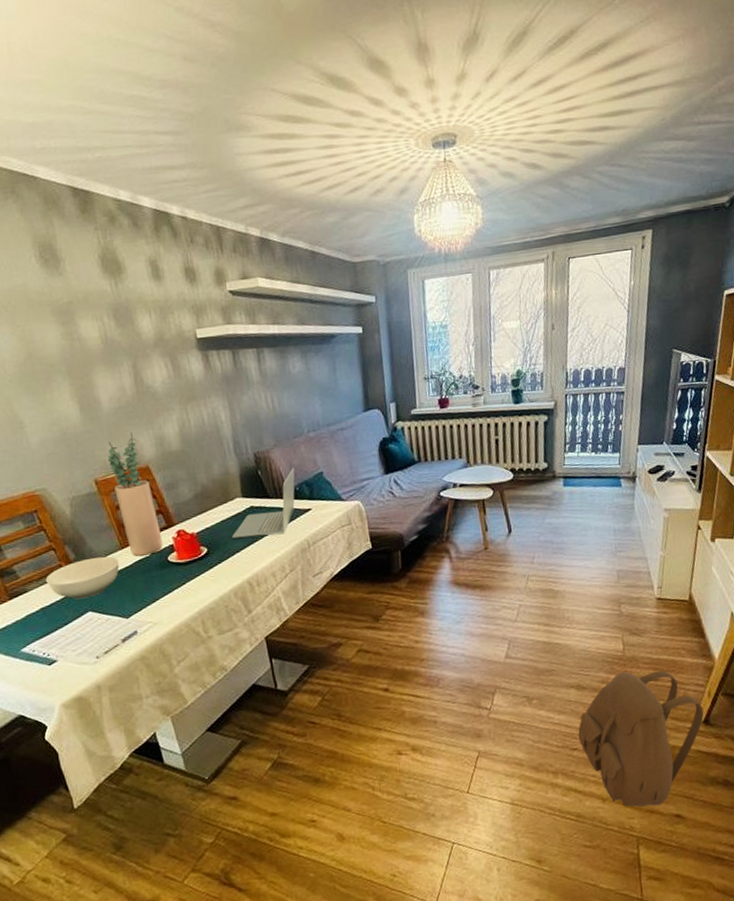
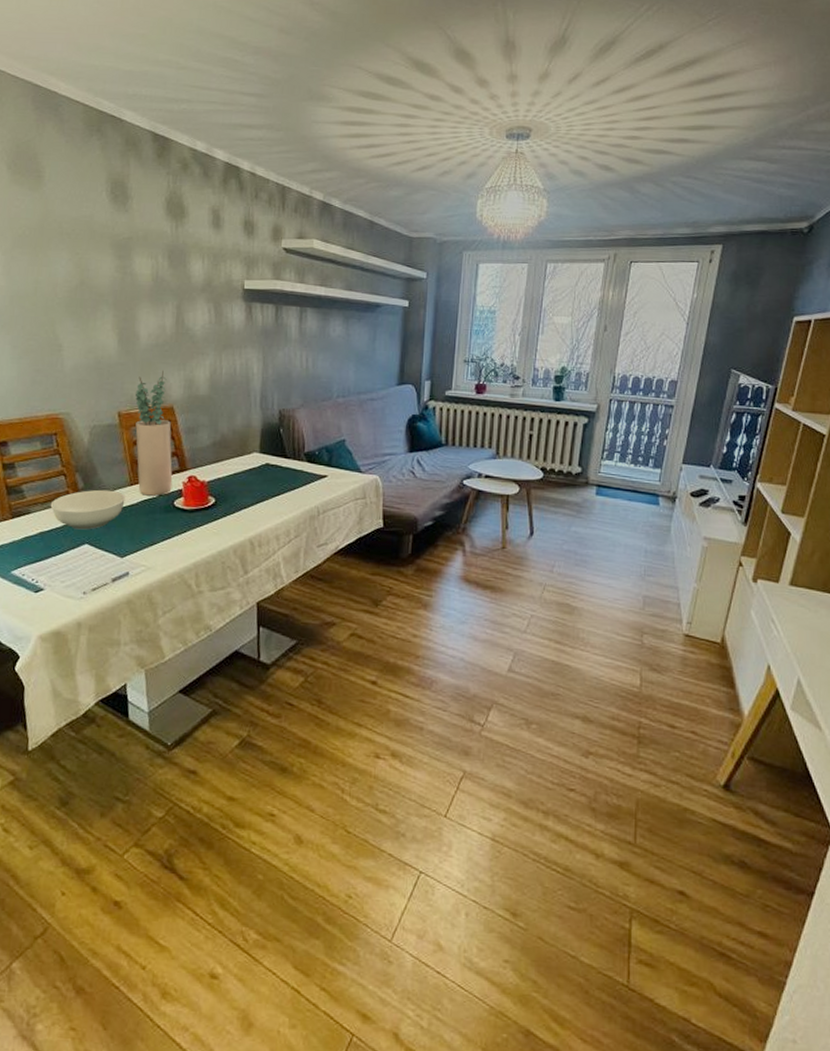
laptop: present [231,468,295,539] -> none [241,431,318,498]
backpack: present [577,670,704,807] -> none [577,710,725,876]

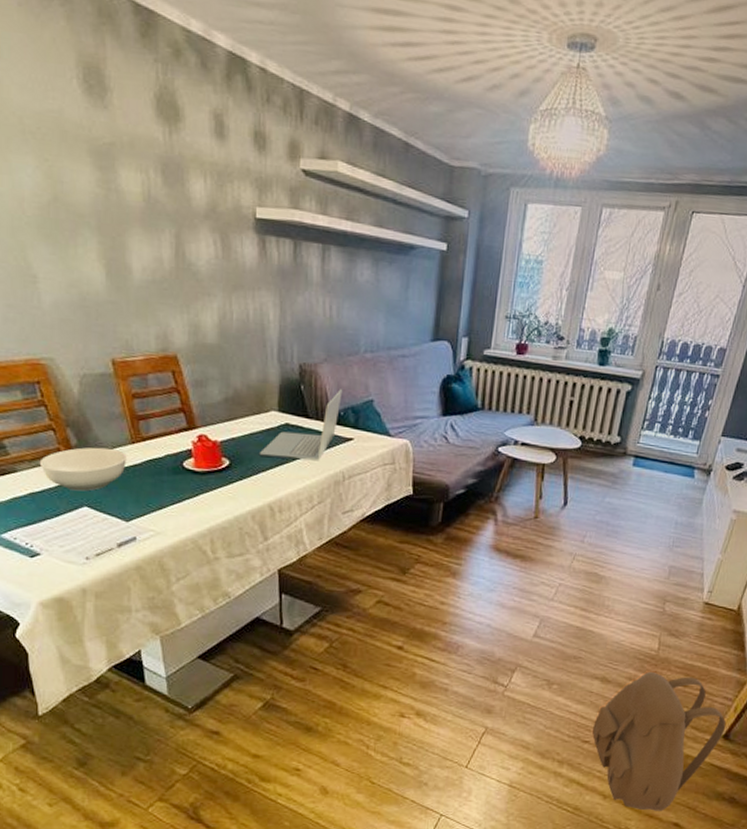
vase: present [135,370,173,496] -> none [132,311,180,456]
laptop: none [241,431,318,498] -> present [259,389,343,461]
backpack: none [577,710,725,876] -> present [592,671,727,811]

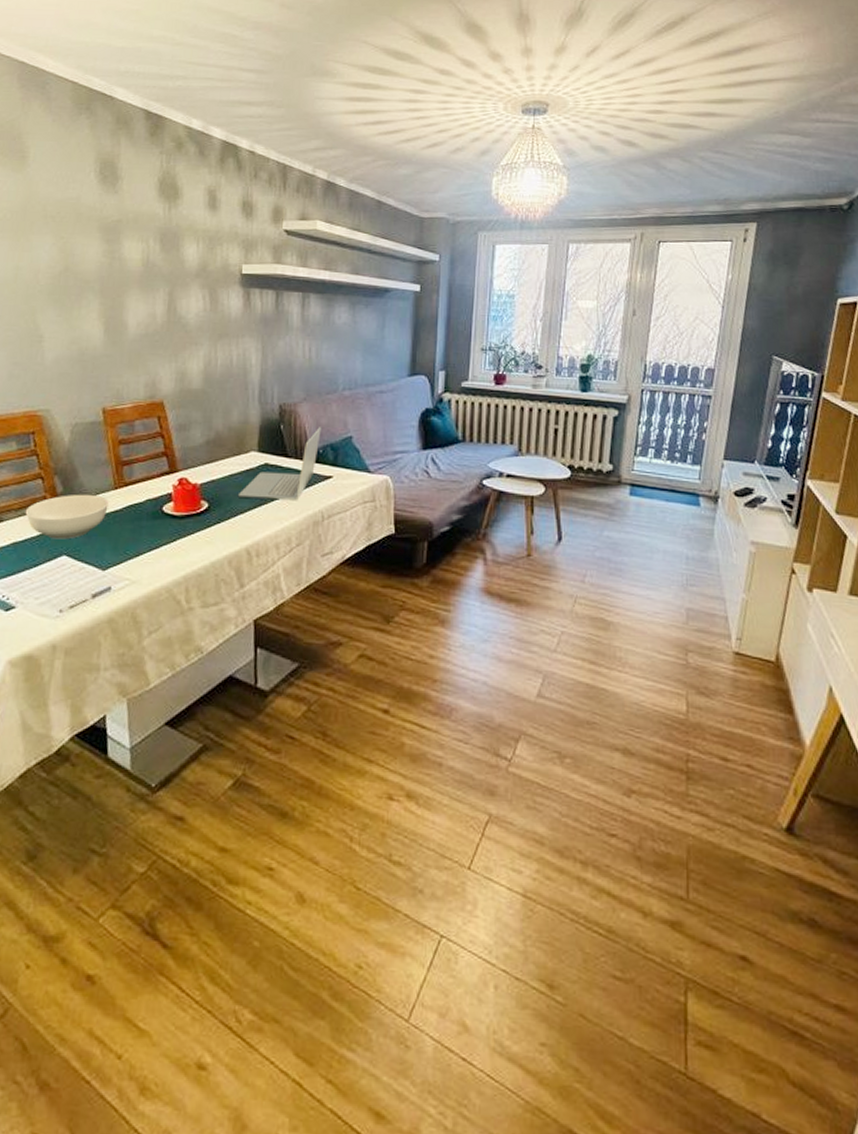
backpack: present [592,671,727,811] -> none [618,740,787,938]

